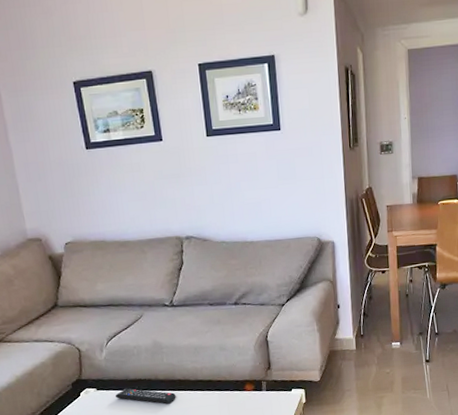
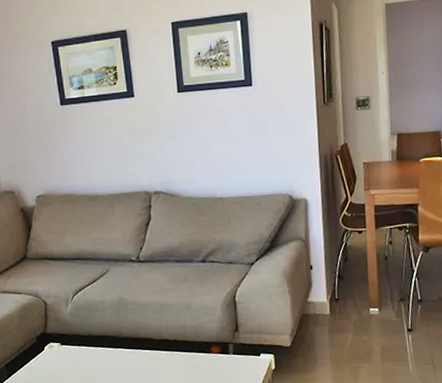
remote control: present [115,388,176,404] -> none [78,344,140,363]

